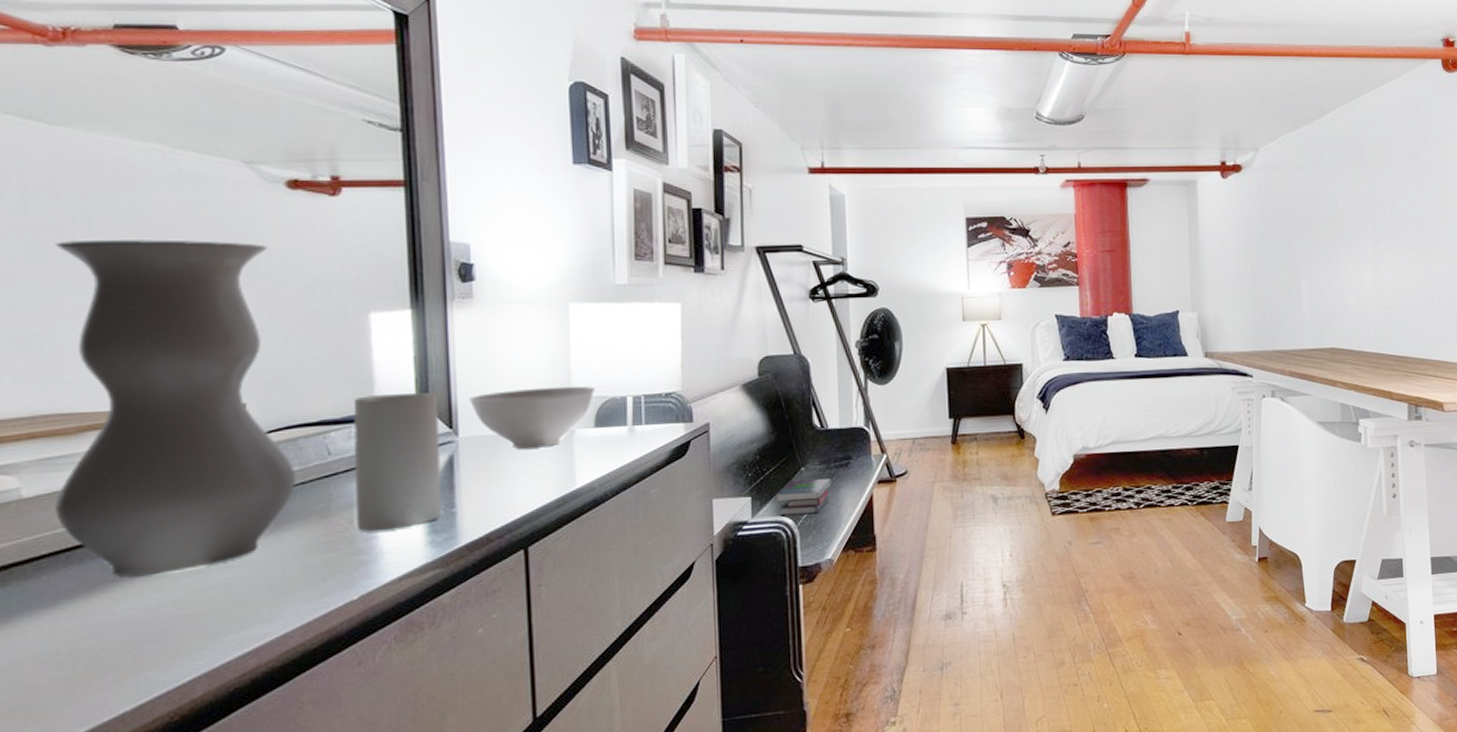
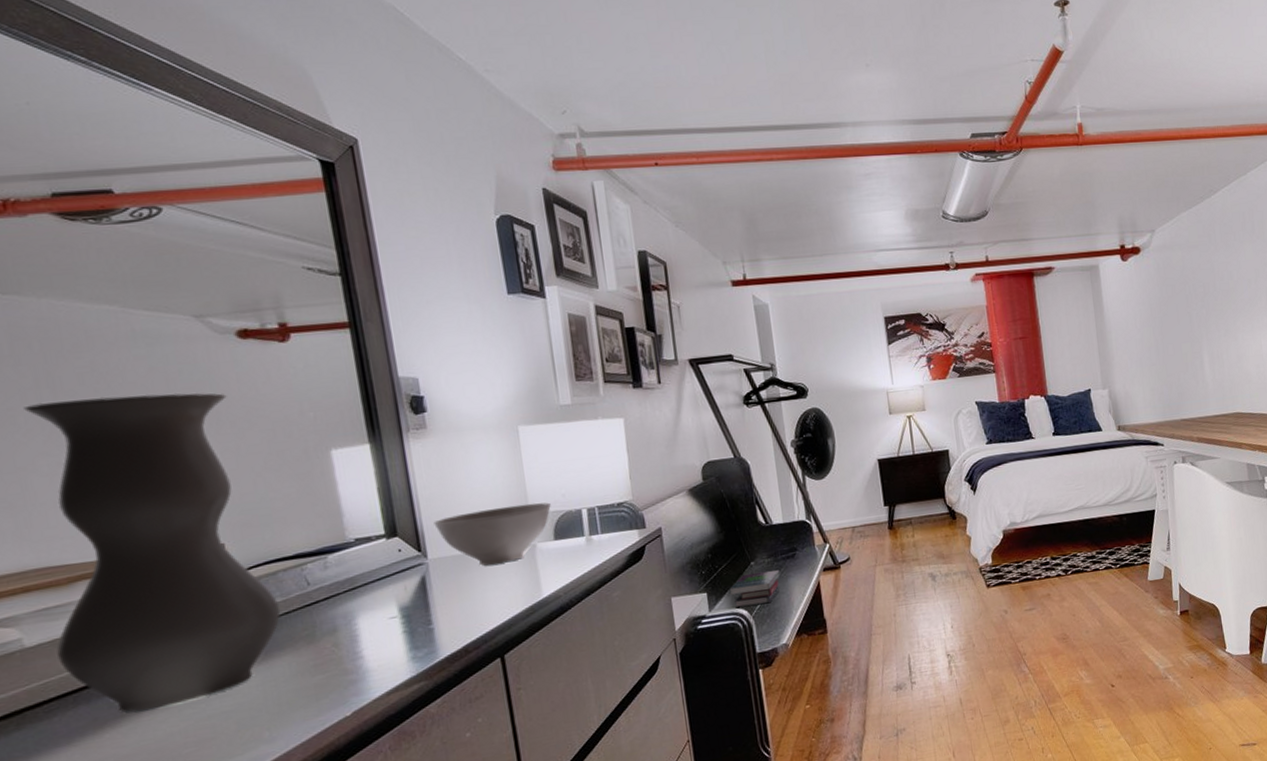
candle: present [353,392,442,532] -> none [326,519,420,653]

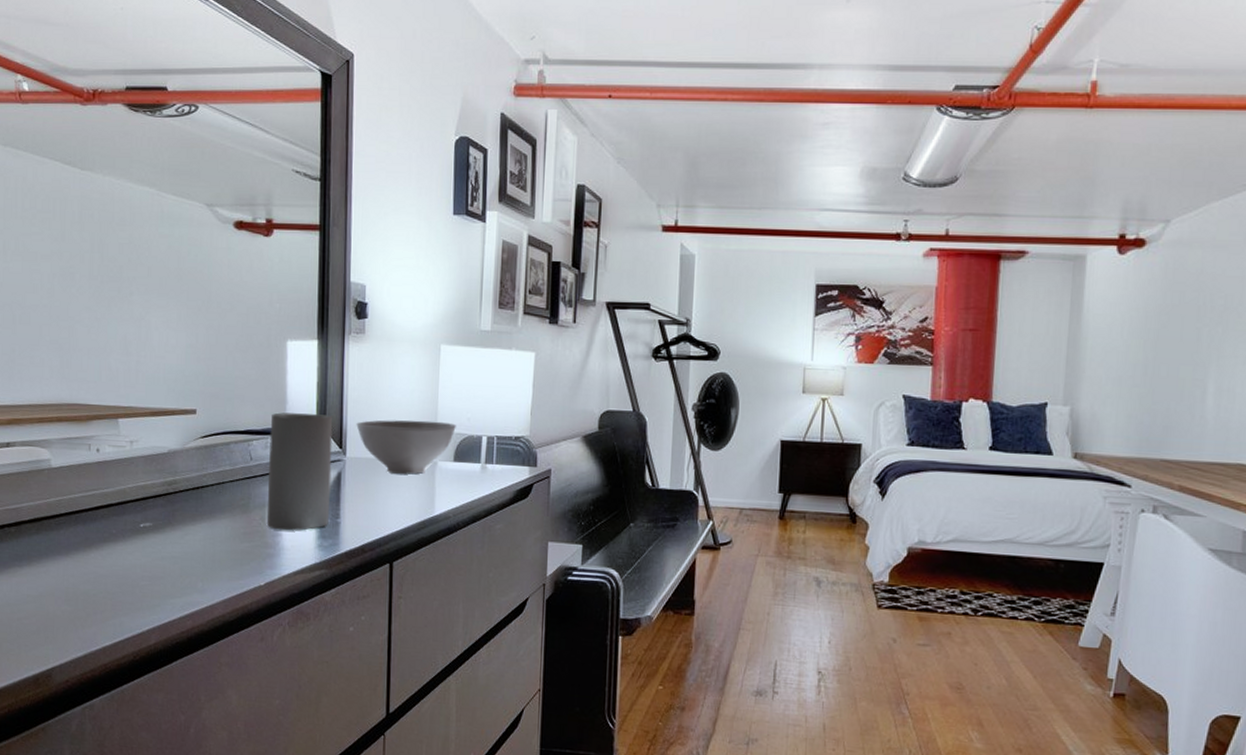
vase: present [23,393,281,712] -> none [71,264,227,541]
candle: none [326,519,420,653] -> present [266,412,333,531]
books: present [730,570,780,607] -> none [605,534,657,570]

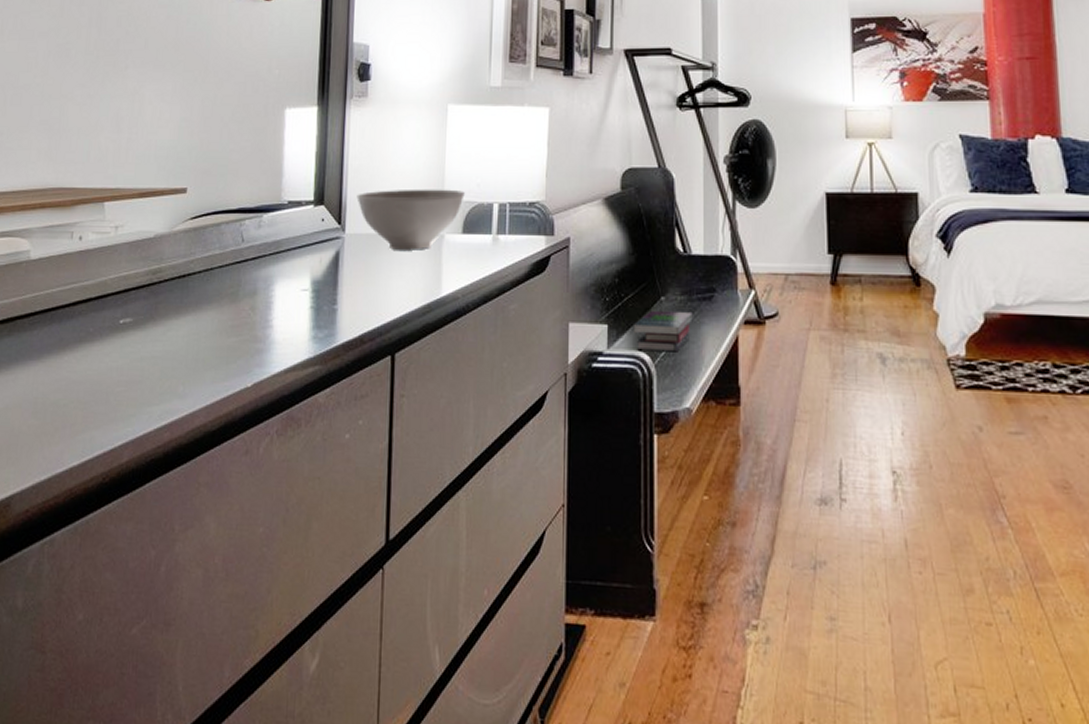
candle: present [266,412,333,531] -> none [256,187,332,321]
books: none [605,534,657,570] -> present [634,310,693,352]

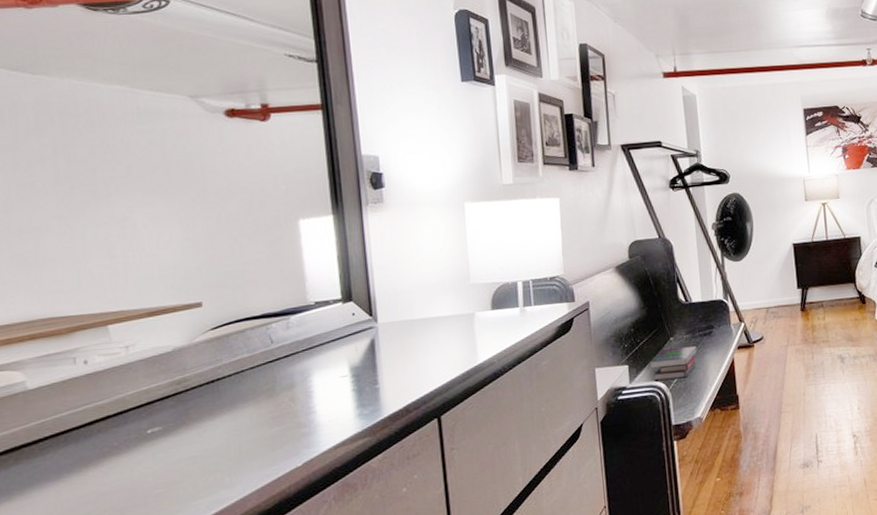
bowl: present [357,189,465,250] -> none [385,274,490,332]

